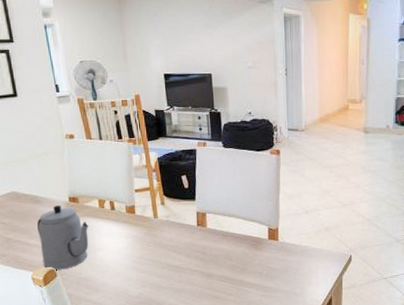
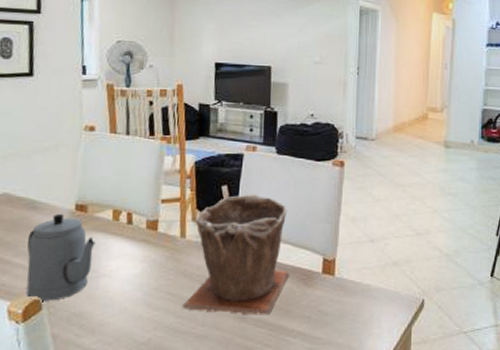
plant pot: none [162,180,243,273] -> present [182,193,290,315]

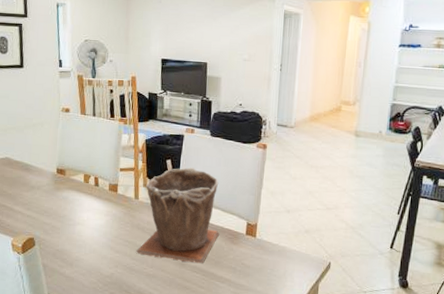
teapot: present [26,214,96,301] -> none [23,175,72,240]

